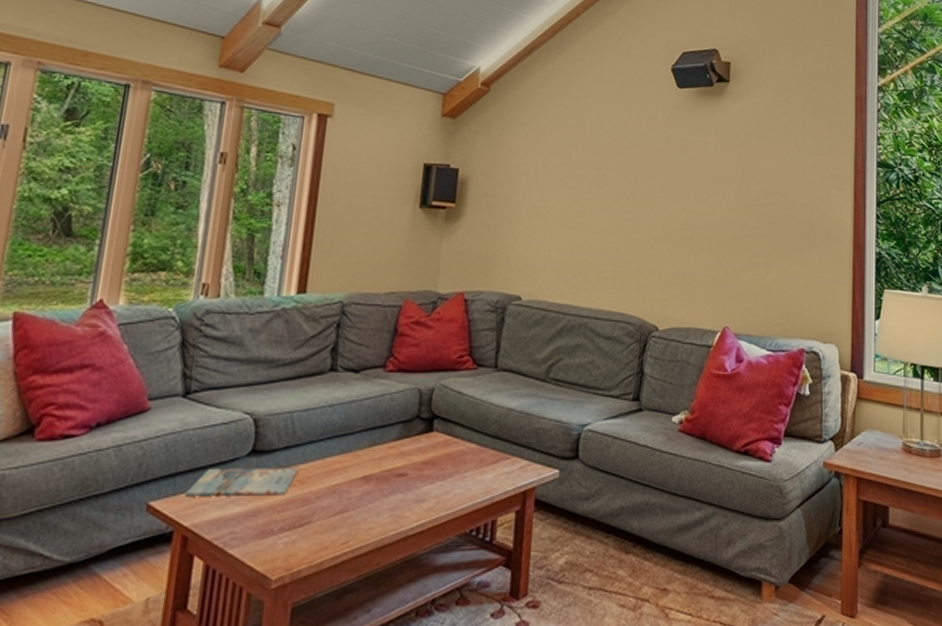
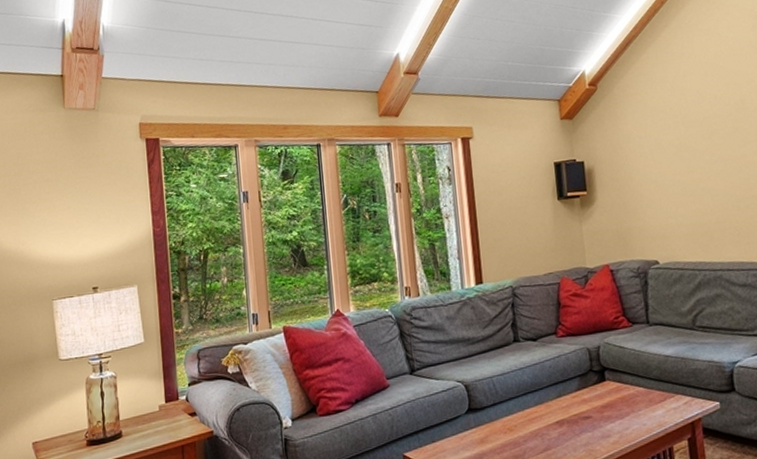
magazine: present [184,468,299,496] -> none [427,419,507,447]

